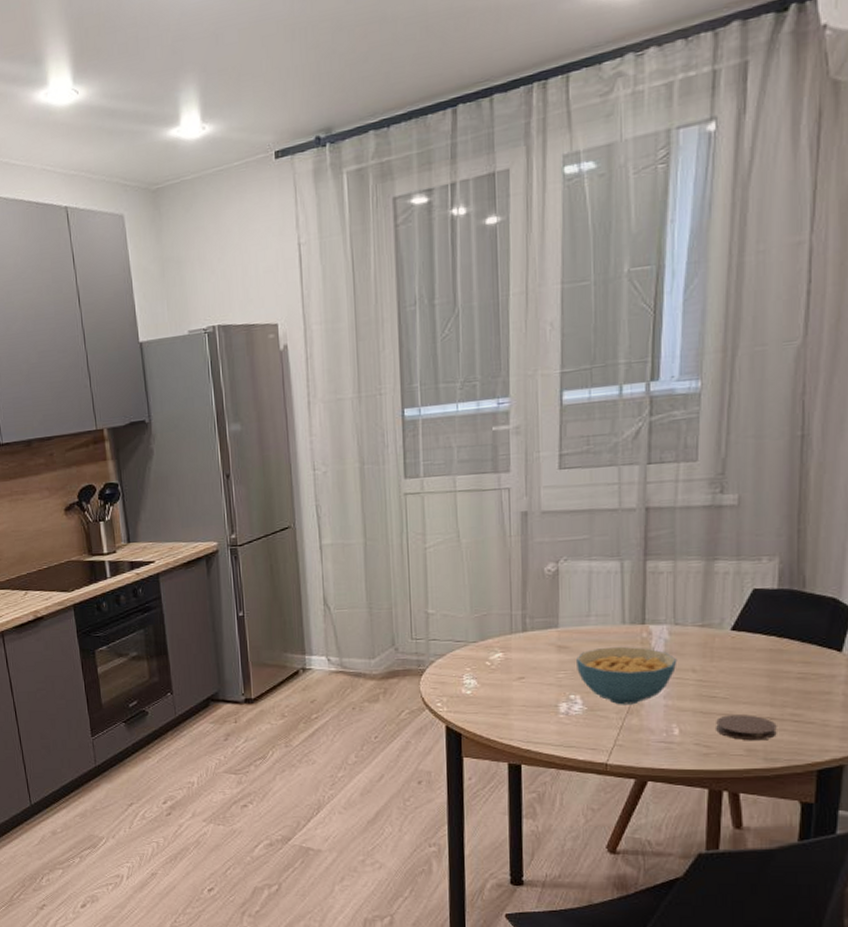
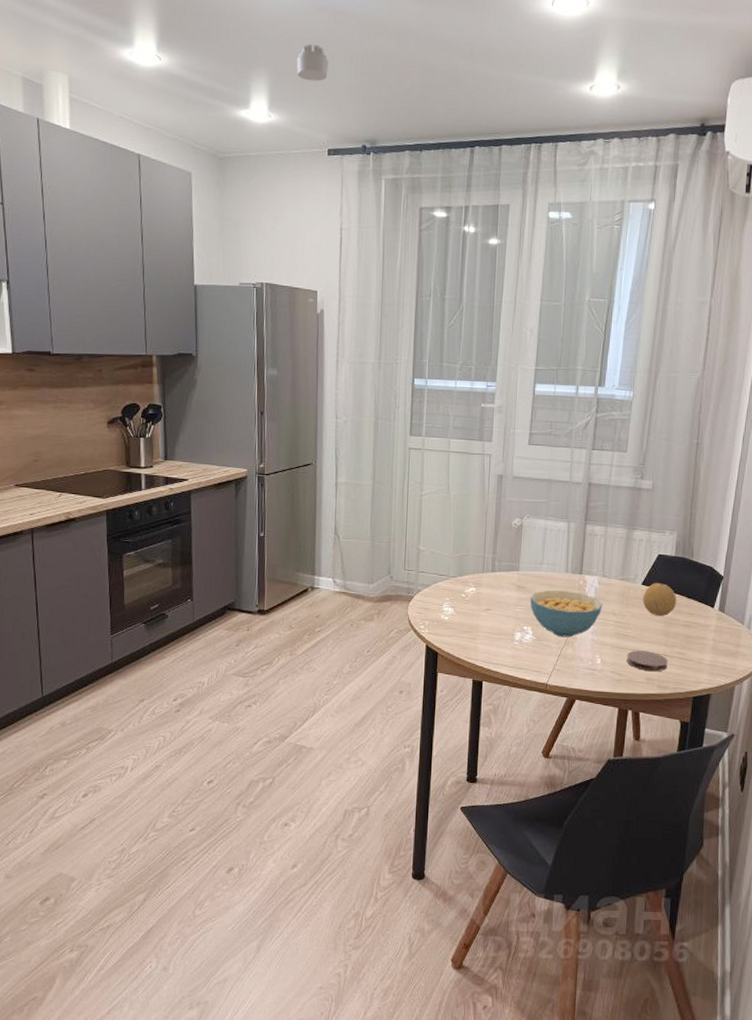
smoke detector: none [228,27,267,75] -> present [296,44,329,81]
fruit: none [734,625,785,670] -> present [642,582,677,617]

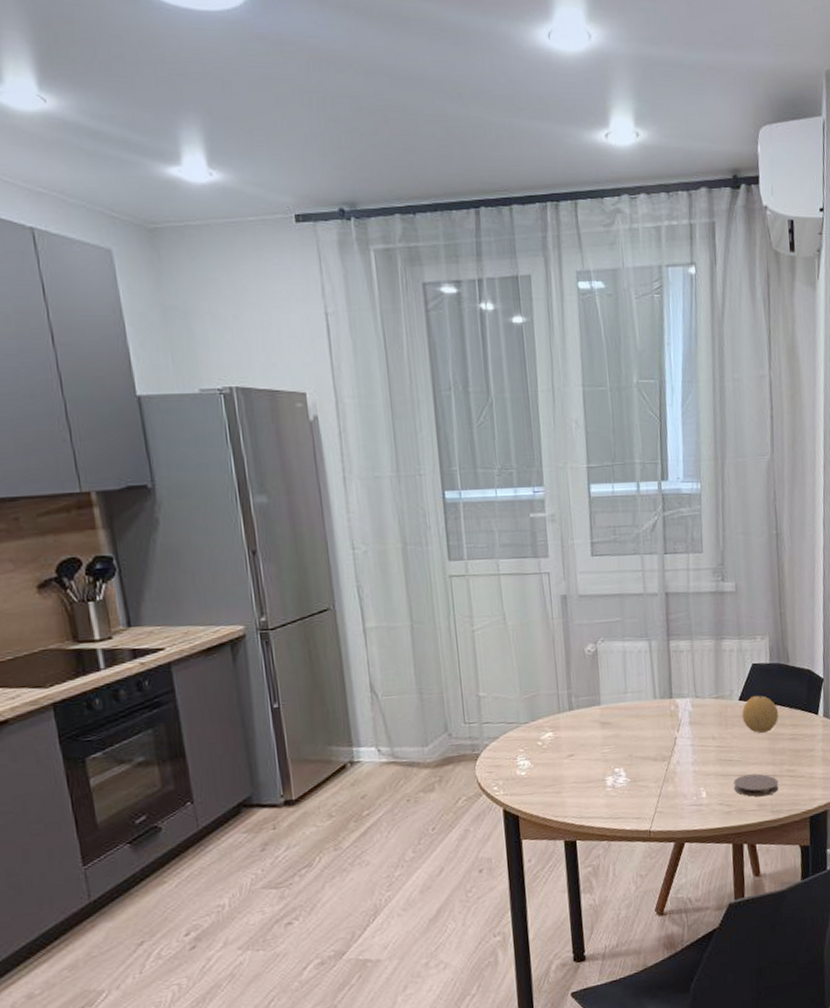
smoke detector: present [296,44,329,81] -> none [236,82,282,130]
cereal bowl: present [529,590,603,638] -> none [617,719,700,774]

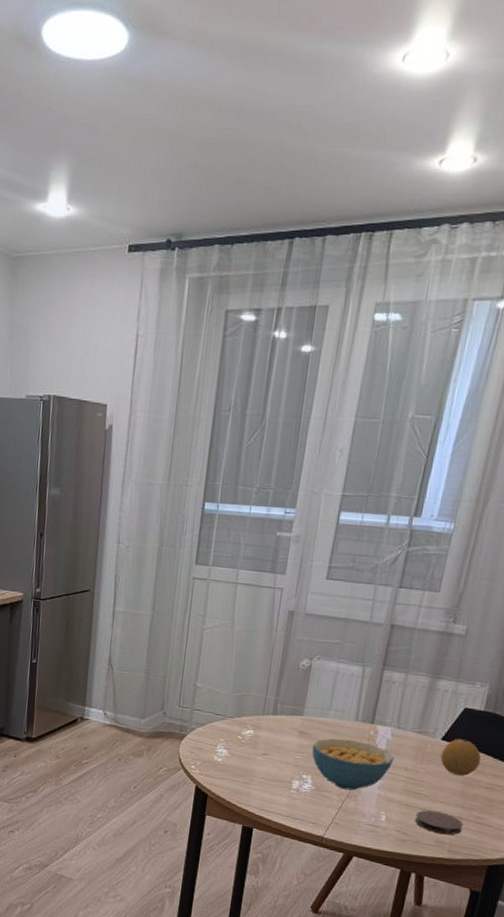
cereal bowl: none [617,719,700,774] -> present [312,738,395,791]

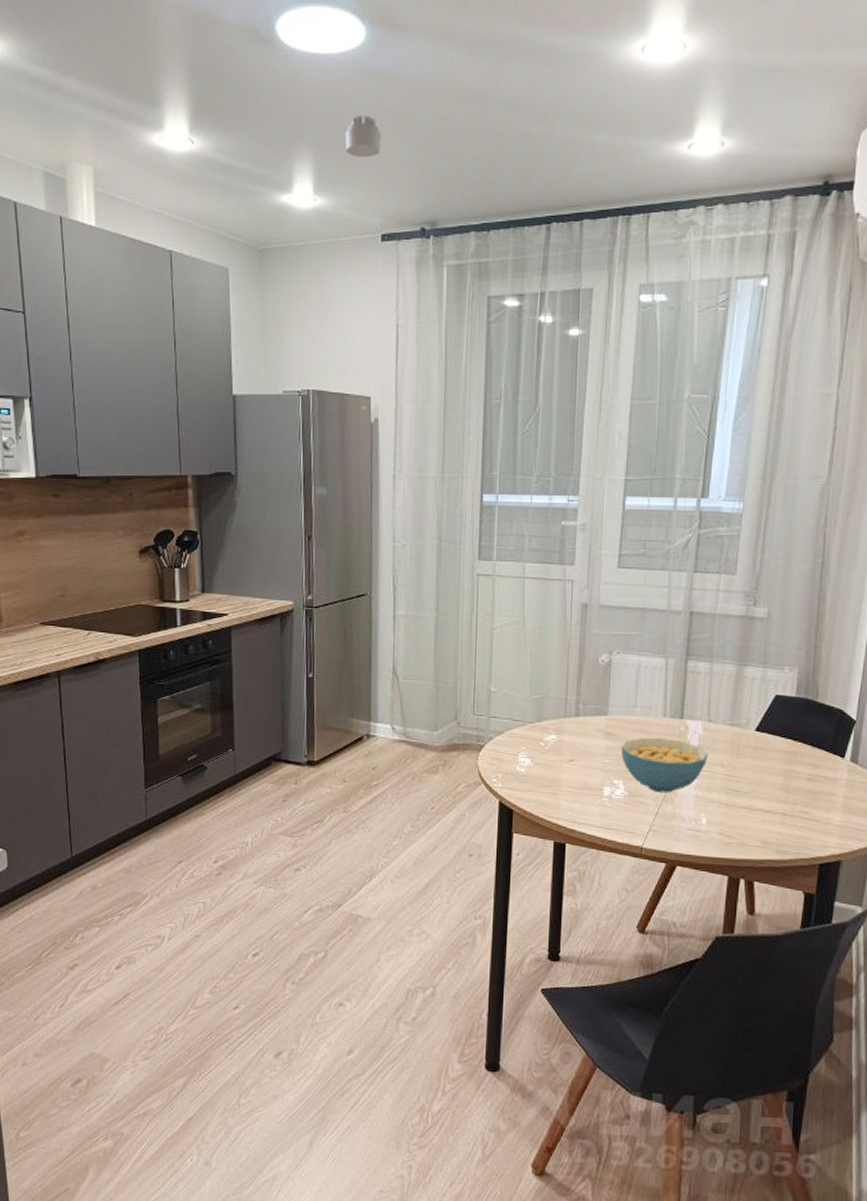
smoke detector: none [100,124,136,167] -> present [344,115,381,157]
coaster: present [415,810,463,835] -> none [738,808,788,834]
fruit: present [440,738,481,776] -> none [756,728,799,769]

